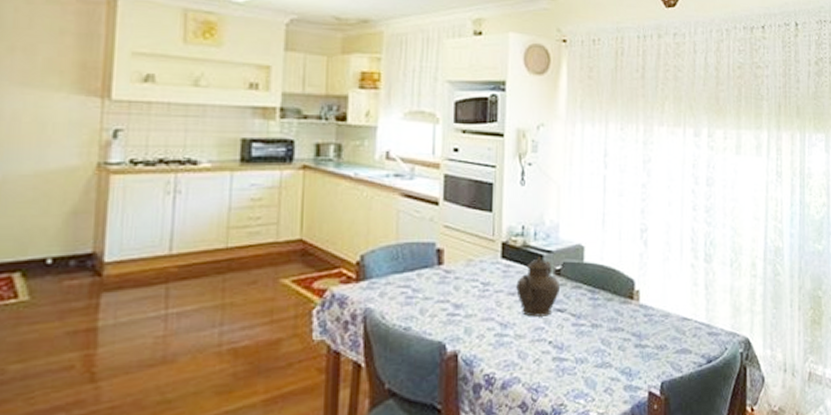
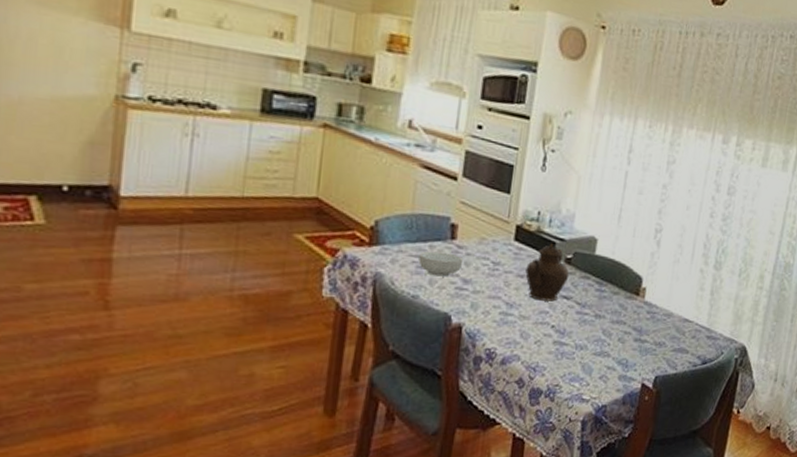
cereal bowl: none [407,279,453,305] -> present [418,251,464,277]

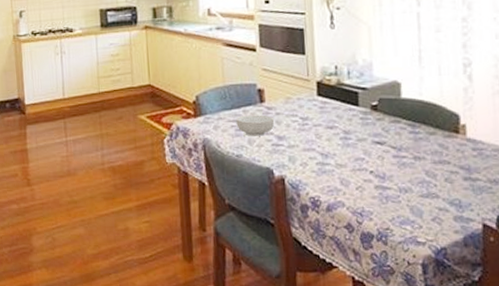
teapot: present [525,242,570,302] -> none [333,92,379,149]

